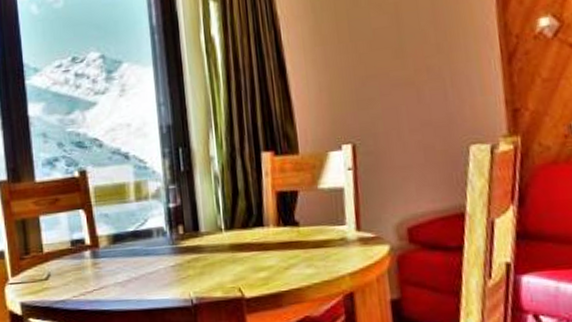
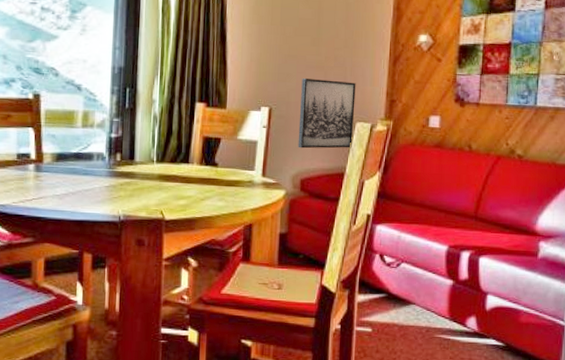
wall art: none [388,95,470,189] -> present [298,77,356,149]

